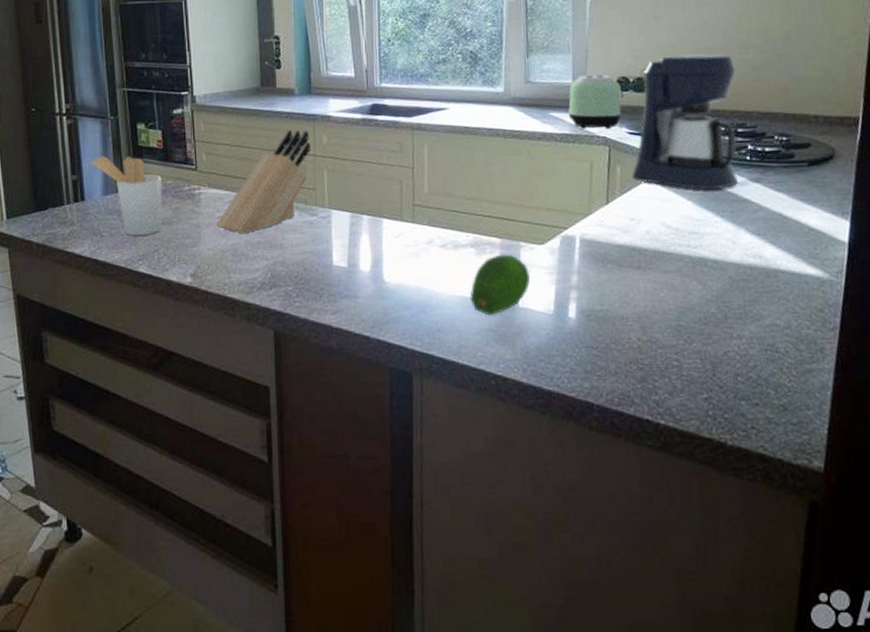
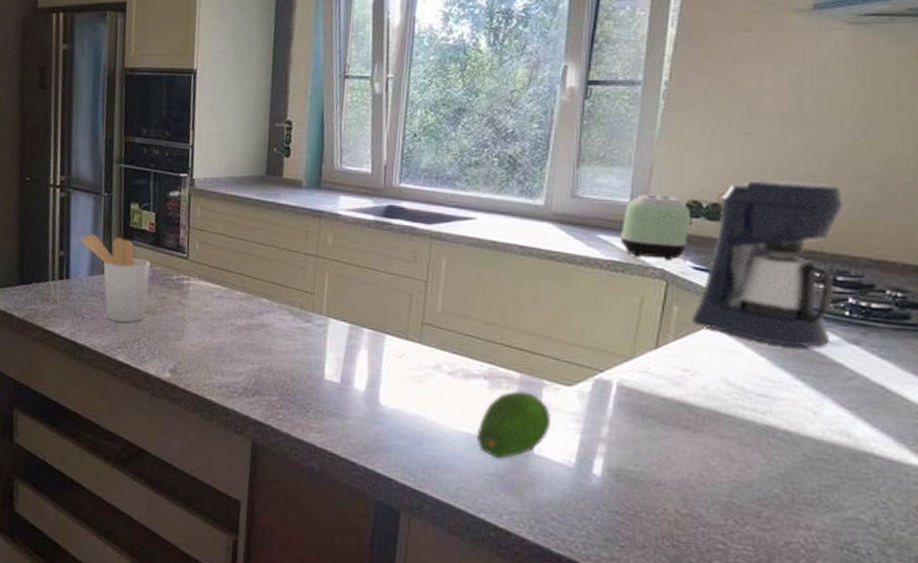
knife block: present [216,130,311,234] -> none [202,225,314,334]

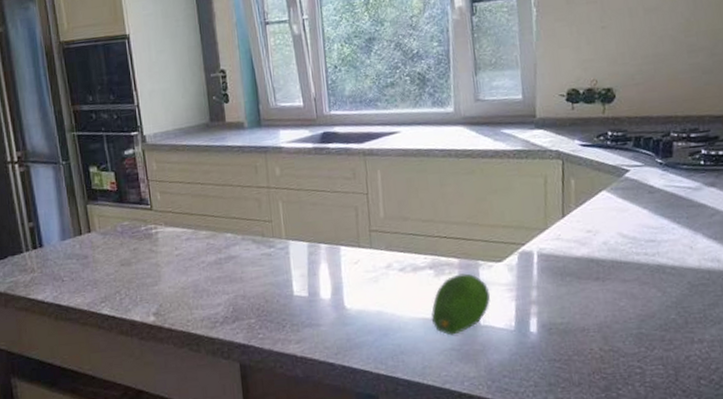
utensil holder: present [79,233,150,323] -> none [45,200,122,279]
toaster: present [619,194,690,261] -> none [519,88,573,144]
coffee maker: present [691,181,843,347] -> none [586,59,693,198]

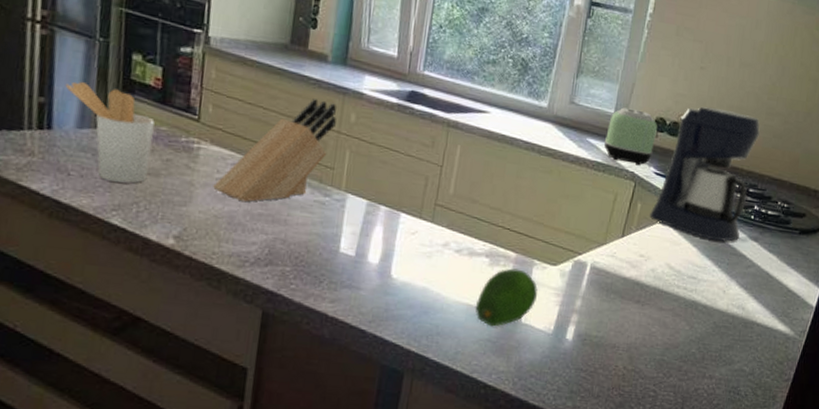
utensil holder: none [45,200,122,279] -> present [65,81,155,184]
knife block: none [175,163,264,271] -> present [213,99,336,202]
toaster: none [519,88,573,144] -> present [604,107,657,166]
coffee maker: none [586,59,693,198] -> present [649,106,760,242]

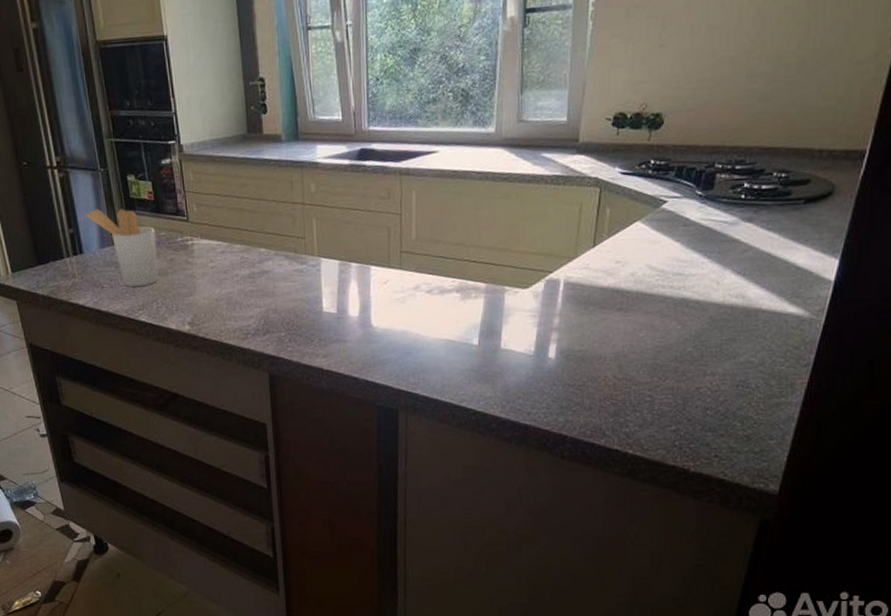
knife block: present [213,99,336,202] -> none [210,178,299,283]
fruit: present [475,268,537,327] -> none [454,298,513,357]
toaster: present [604,107,657,166] -> none [560,110,617,170]
coffee maker: present [649,106,760,242] -> none [621,84,741,231]

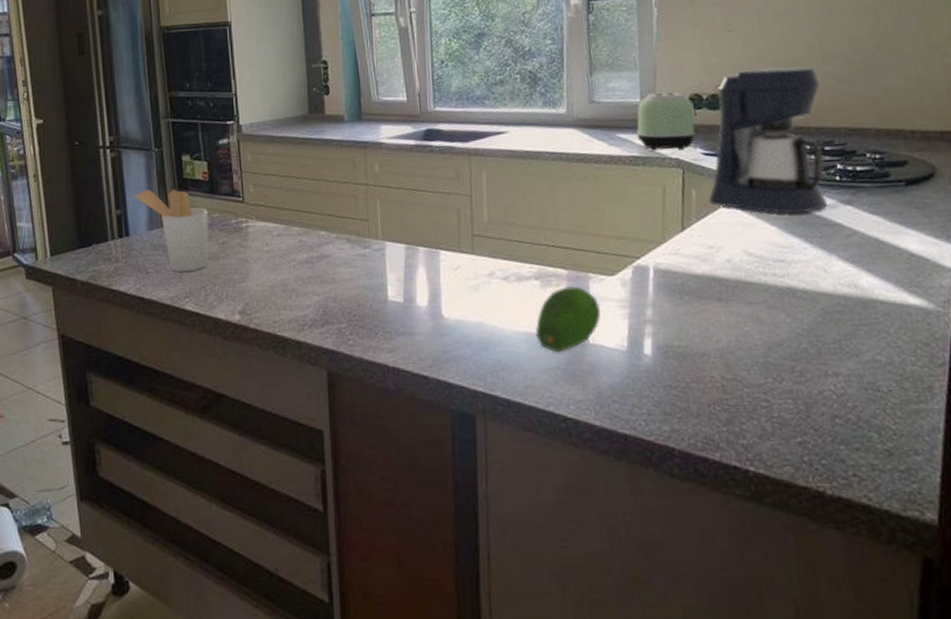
fruit: none [454,298,513,357] -> present [535,286,601,353]
toaster: none [560,110,617,170] -> present [636,92,695,151]
coffee maker: none [621,84,741,231] -> present [708,66,827,214]

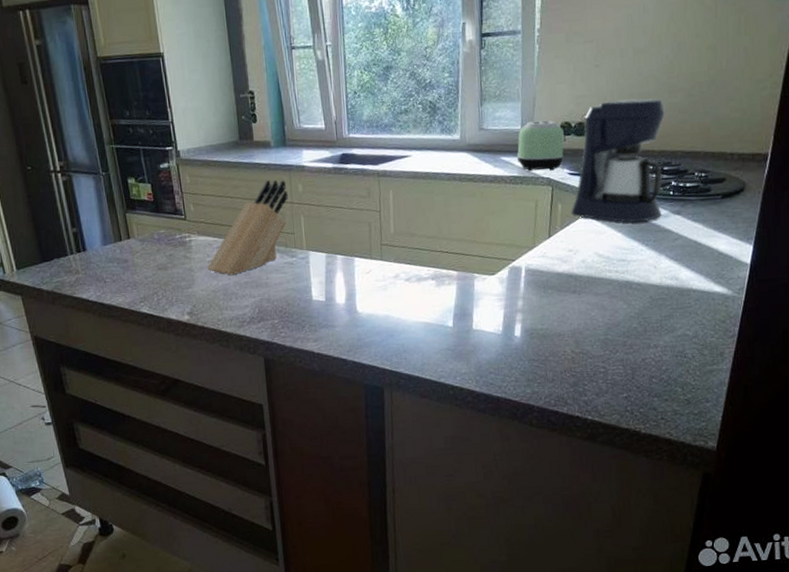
utensil holder: present [134,189,209,273] -> none [87,209,159,281]
knife block: none [265,158,362,269] -> present [207,179,288,276]
fruit: present [535,286,601,353] -> none [431,284,482,337]

